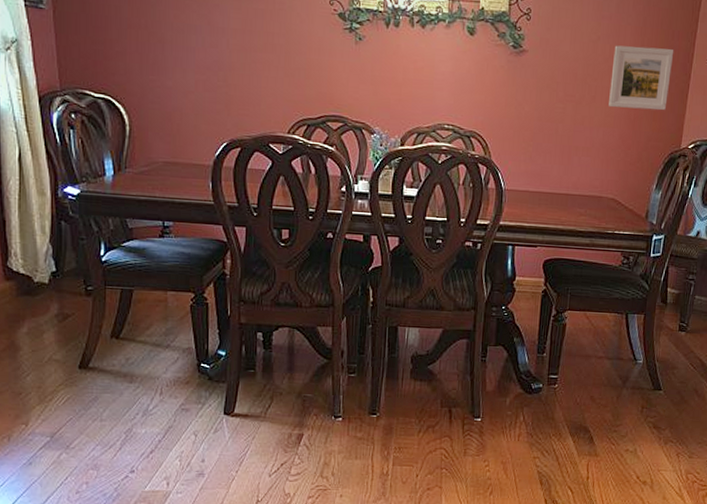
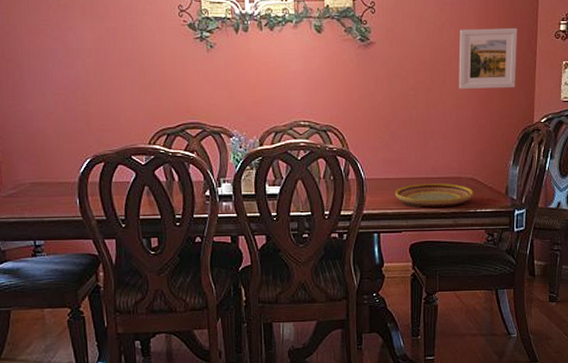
plate: none [533,199,614,226] -> present [394,183,474,208]

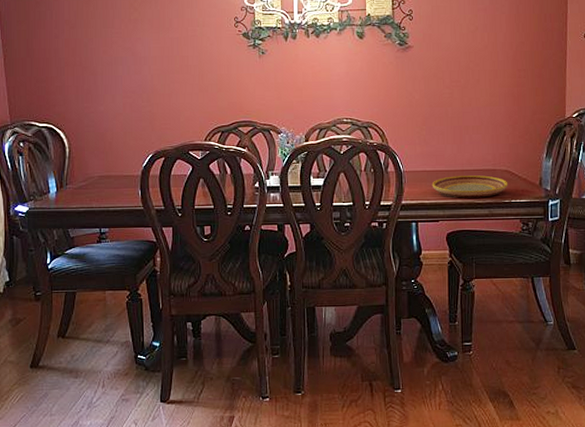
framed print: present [458,28,518,90] -> none [492,31,548,88]

